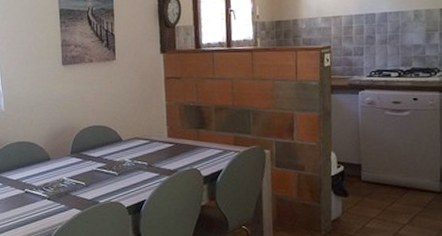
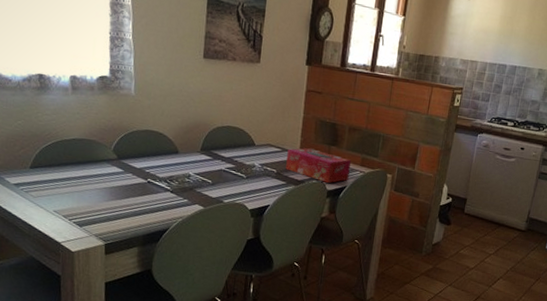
tissue box: none [155,135,224,168] -> present [286,148,351,183]

